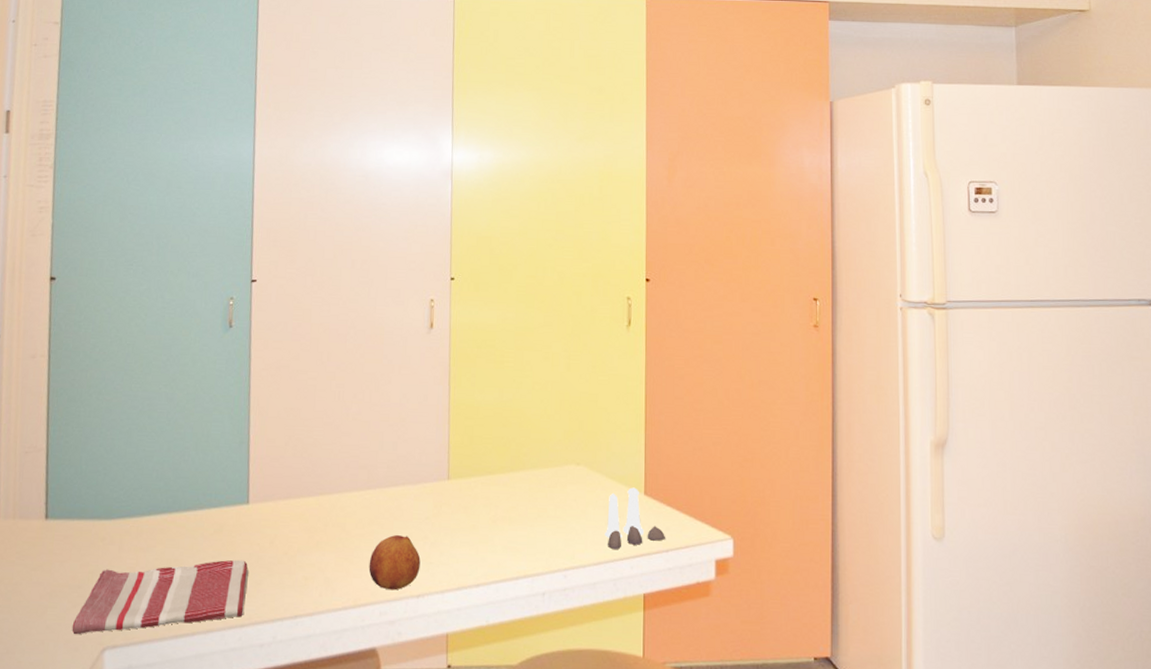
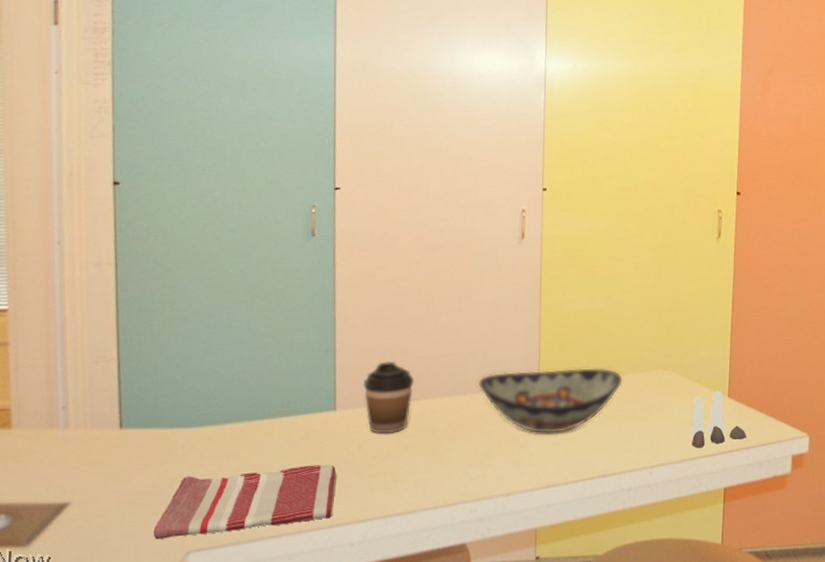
coffee cup: none [276,453,325,529] -> present [363,361,414,434]
fruit: present [369,535,421,591] -> none [459,438,510,490]
decorative bowl: none [387,461,535,532] -> present [477,367,624,435]

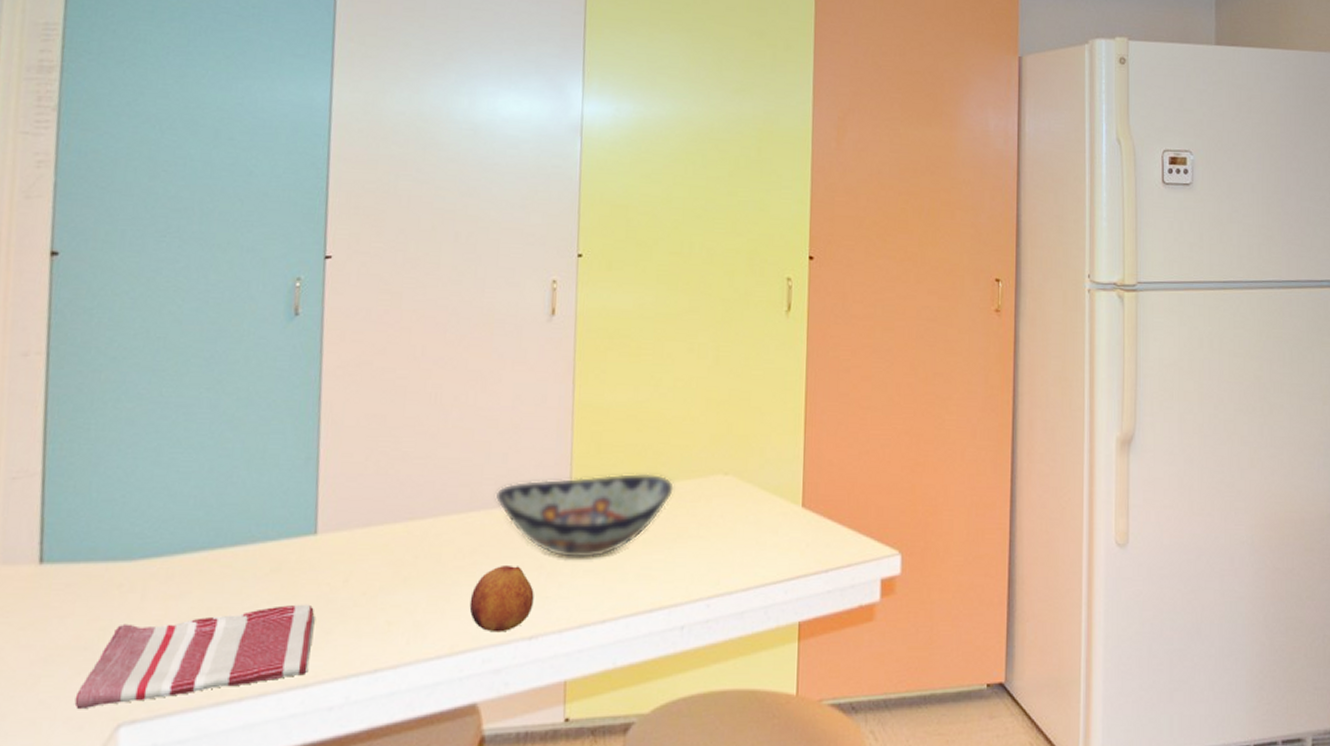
coffee cup: present [363,361,414,434] -> none [352,469,417,563]
fruit: none [459,438,510,490] -> present [469,566,534,633]
salt and pepper shaker set: present [689,390,747,448] -> none [755,499,826,573]

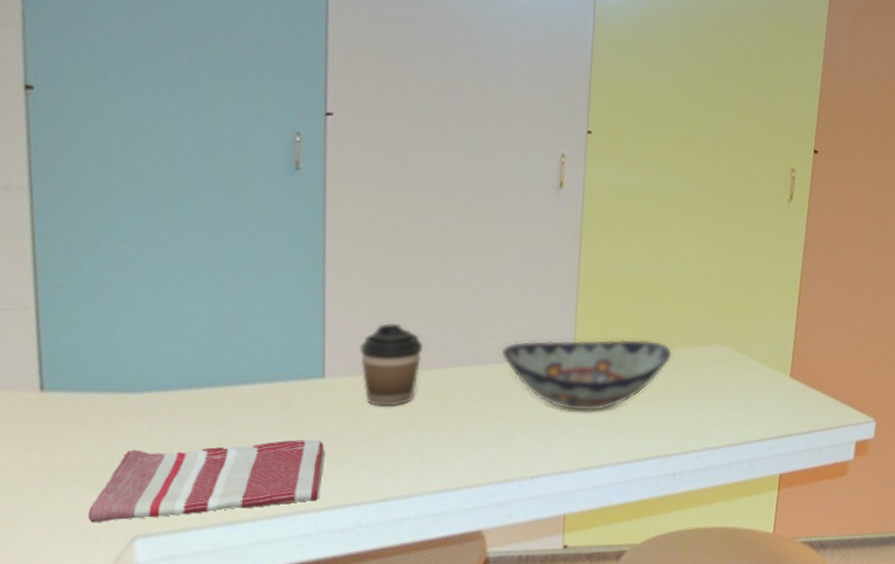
coffee cup: none [352,469,417,563] -> present [360,322,424,407]
fruit: present [469,566,534,633] -> none [475,414,537,472]

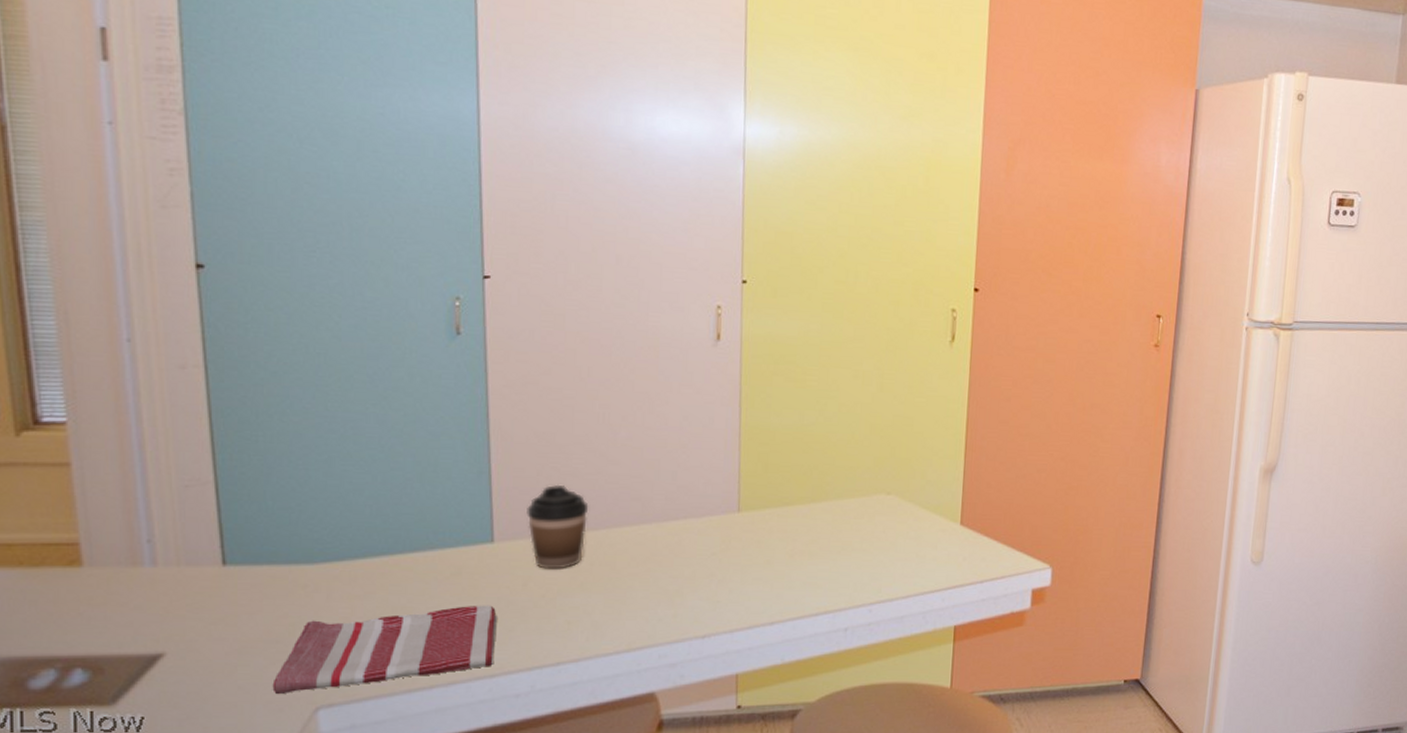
decorative bowl: present [501,338,673,412] -> none [666,491,839,568]

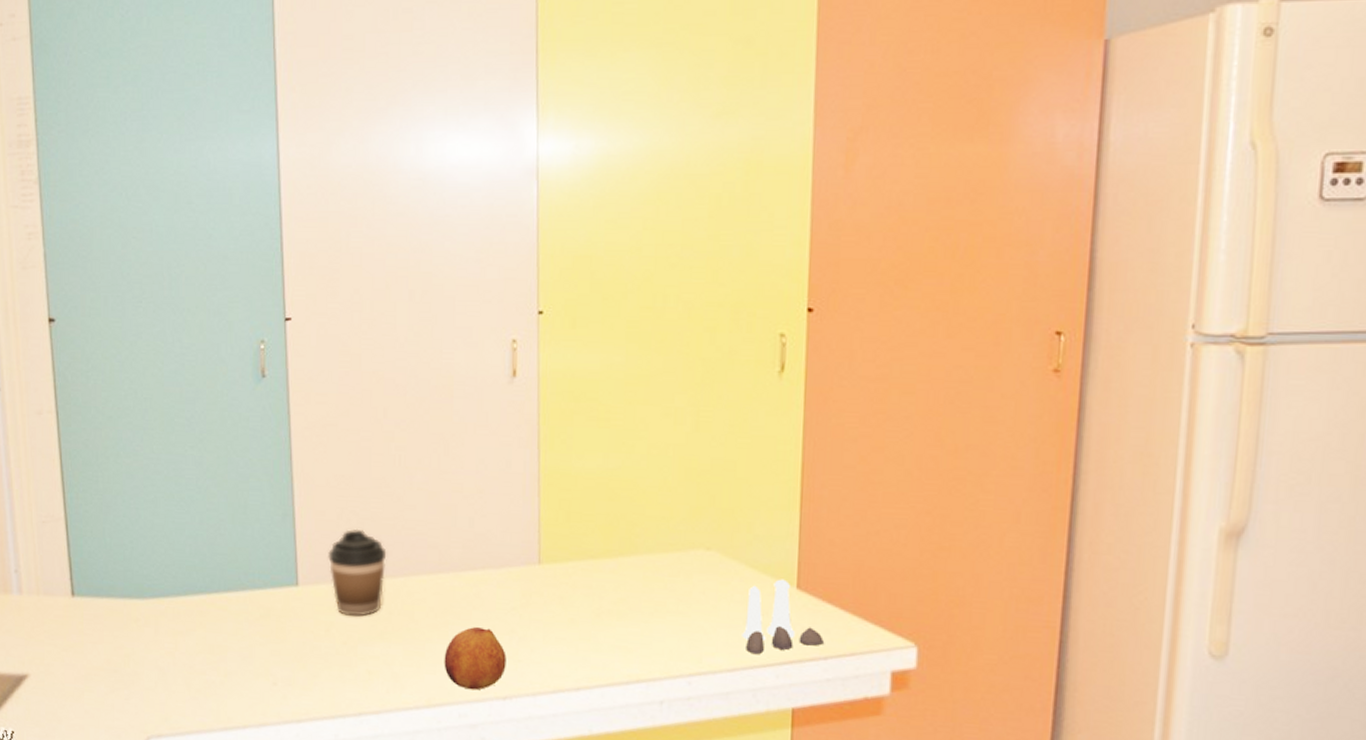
dish towel: present [272,605,497,695] -> none [112,648,302,722]
fruit: none [644,573,706,632] -> present [444,627,506,691]
salt and pepper shaker set: none [915,517,982,583] -> present [742,579,825,655]

